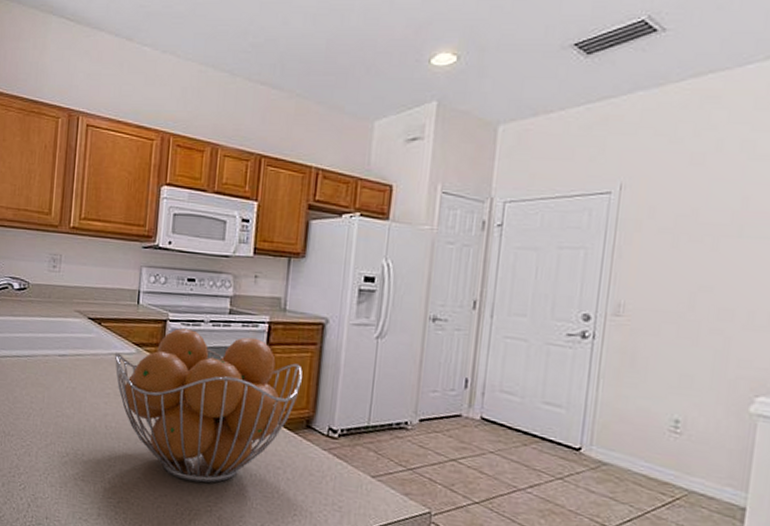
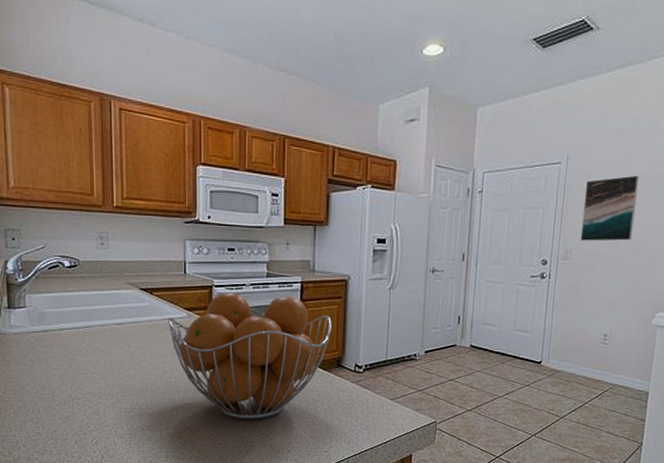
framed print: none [638,211,727,297] -> present [580,175,640,242]

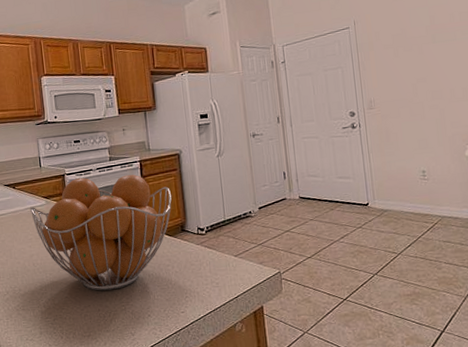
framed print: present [580,175,640,242] -> none [375,27,429,91]

